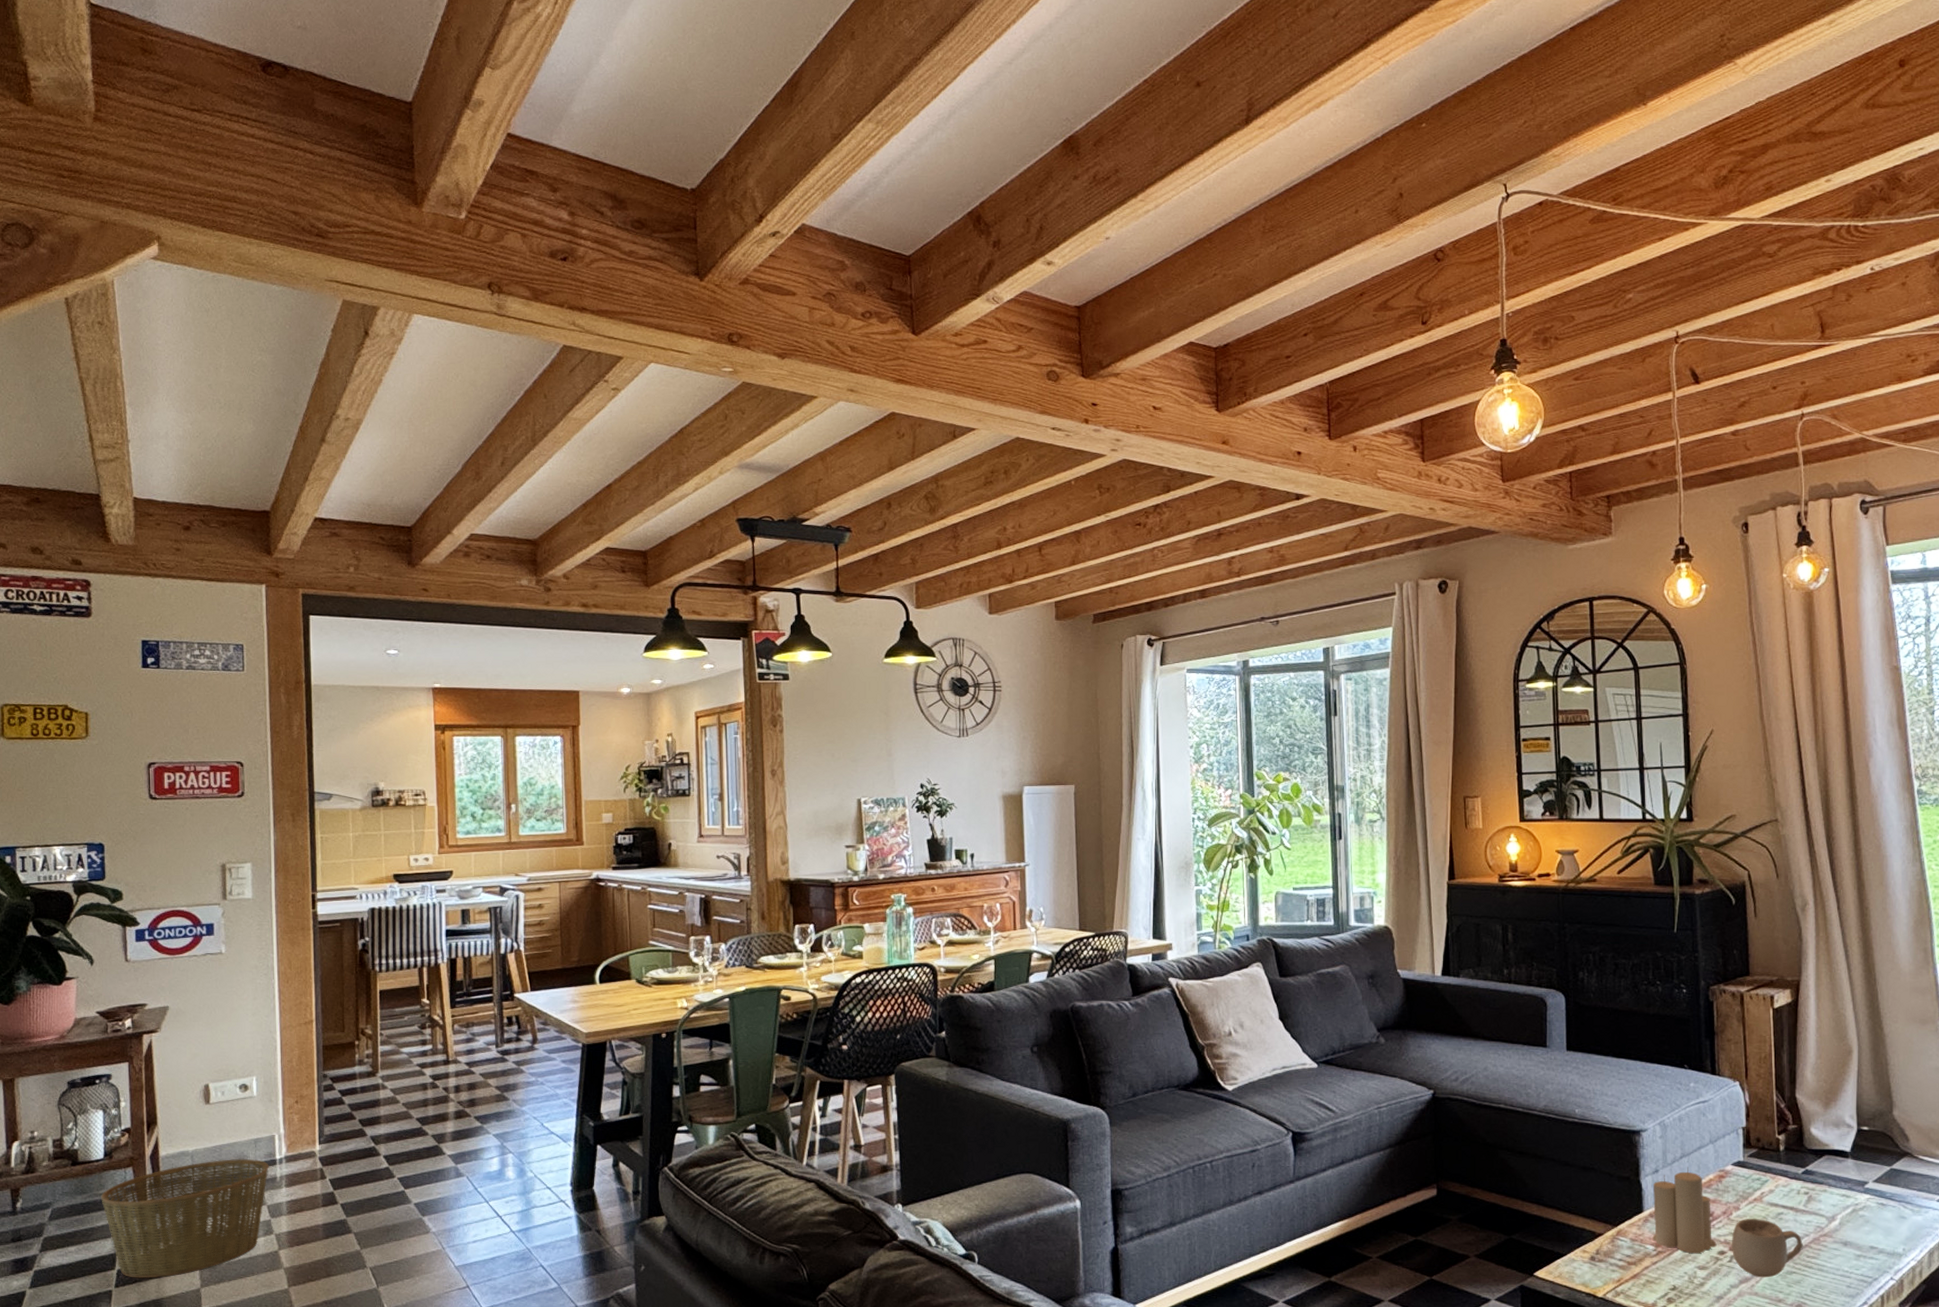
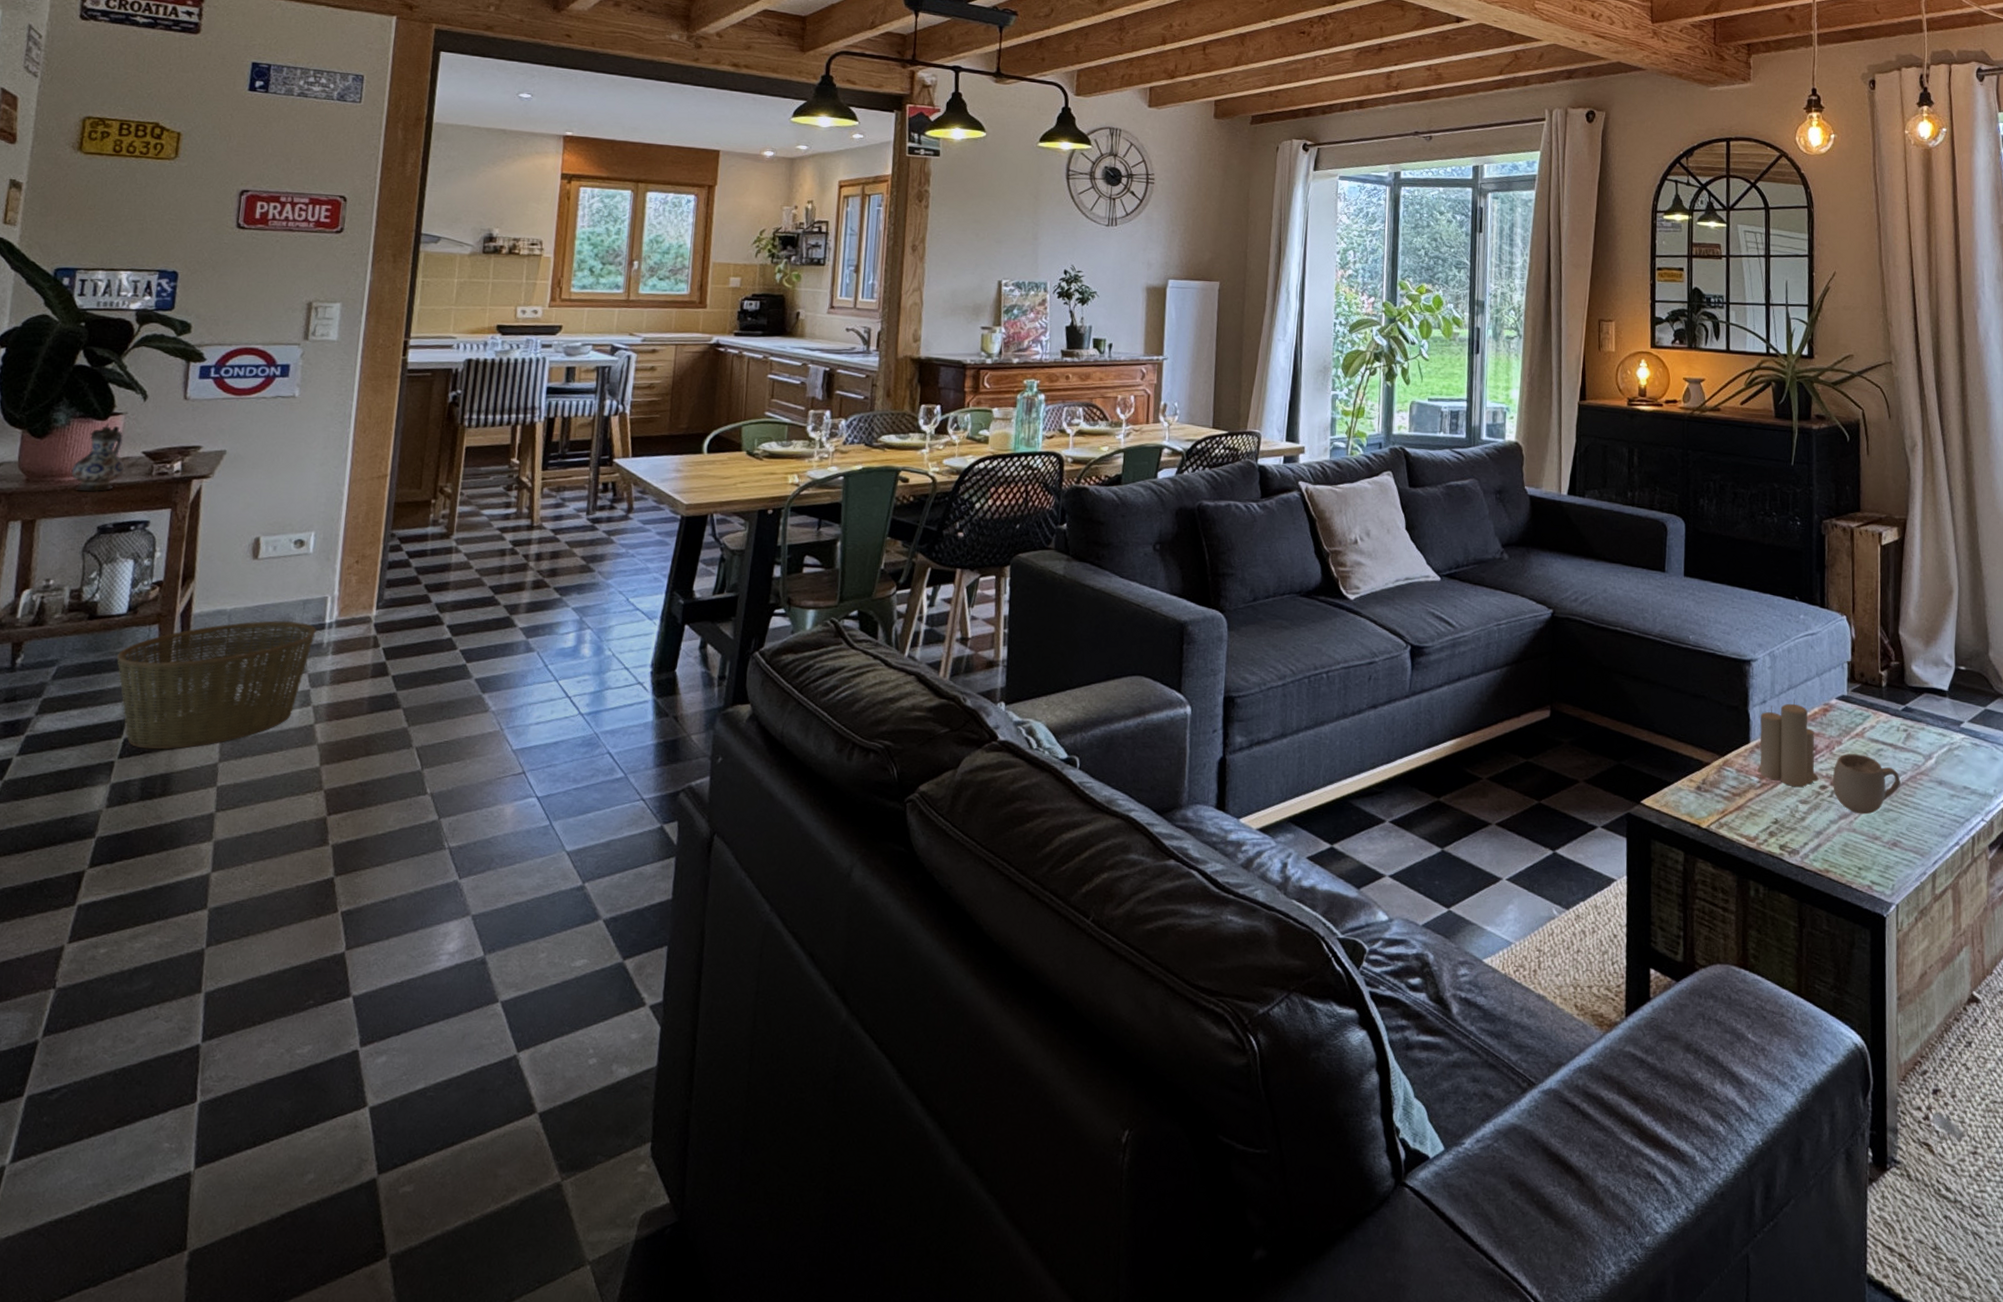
lidded jug: none [38,988,83,1051] -> present [71,423,125,492]

